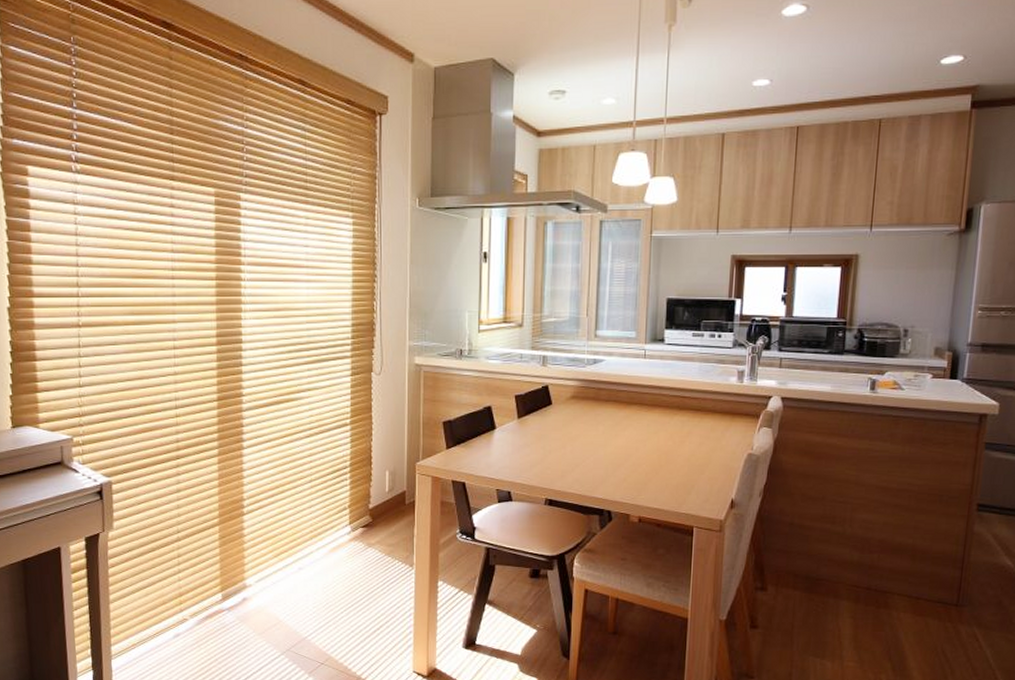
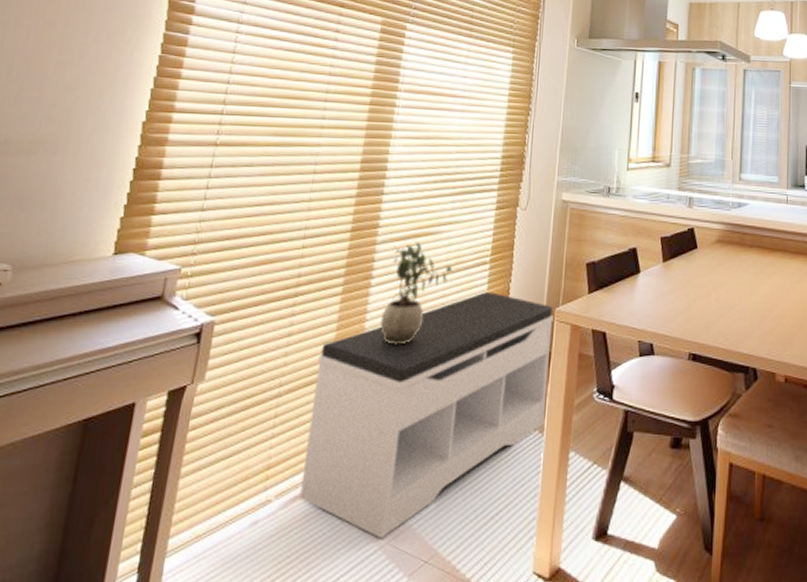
bench: none [207,450,415,647] -> present [299,292,553,539]
potted plant: none [256,408,316,497] -> present [380,242,452,345]

